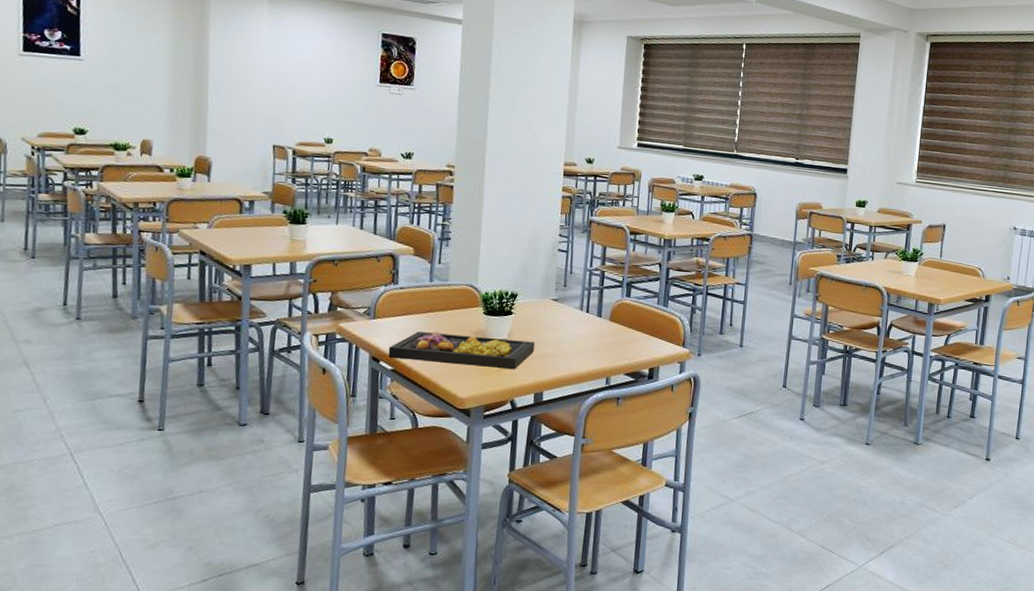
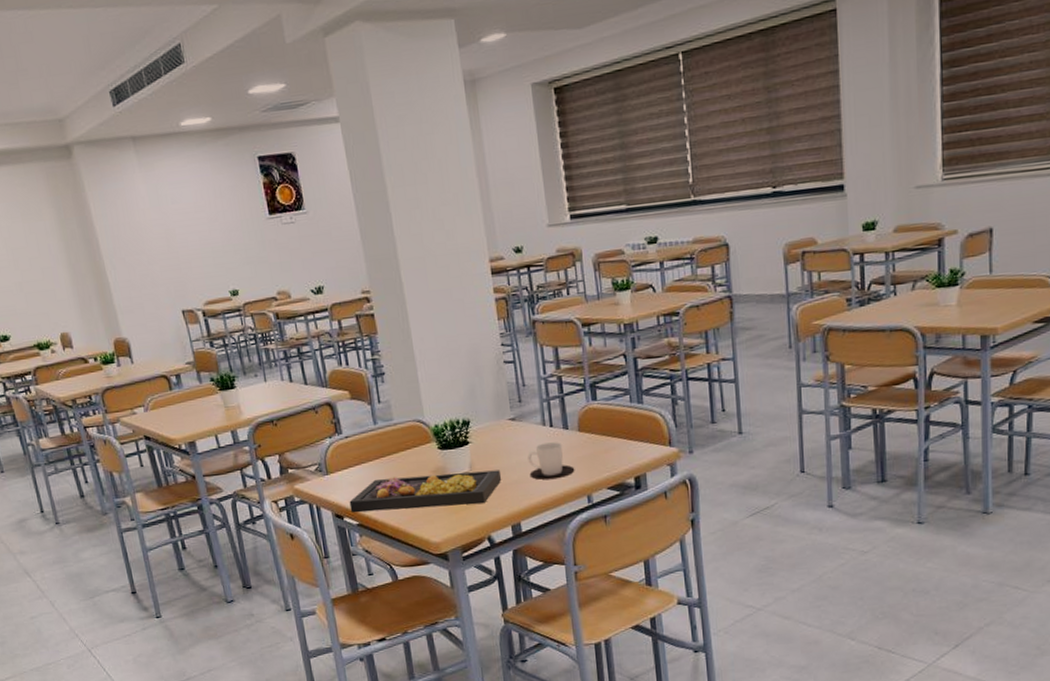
cup: none [560,325,600,358] -> present [527,442,575,480]

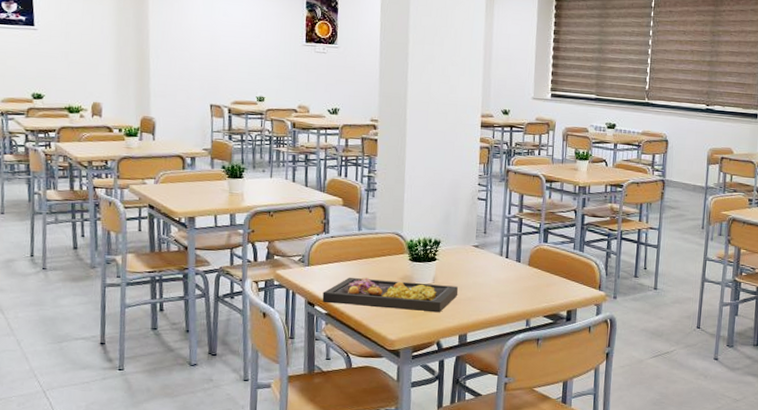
cup: present [527,442,575,480] -> none [482,270,520,301]

